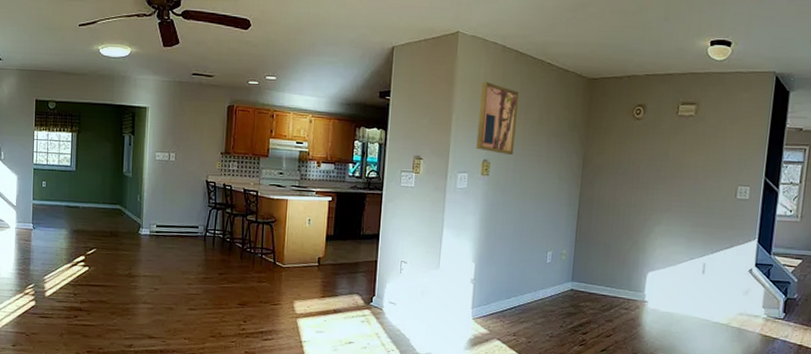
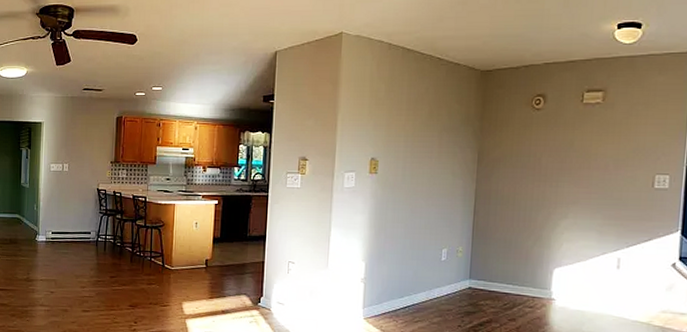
wall art: present [476,82,520,155] -> none [363,81,408,152]

